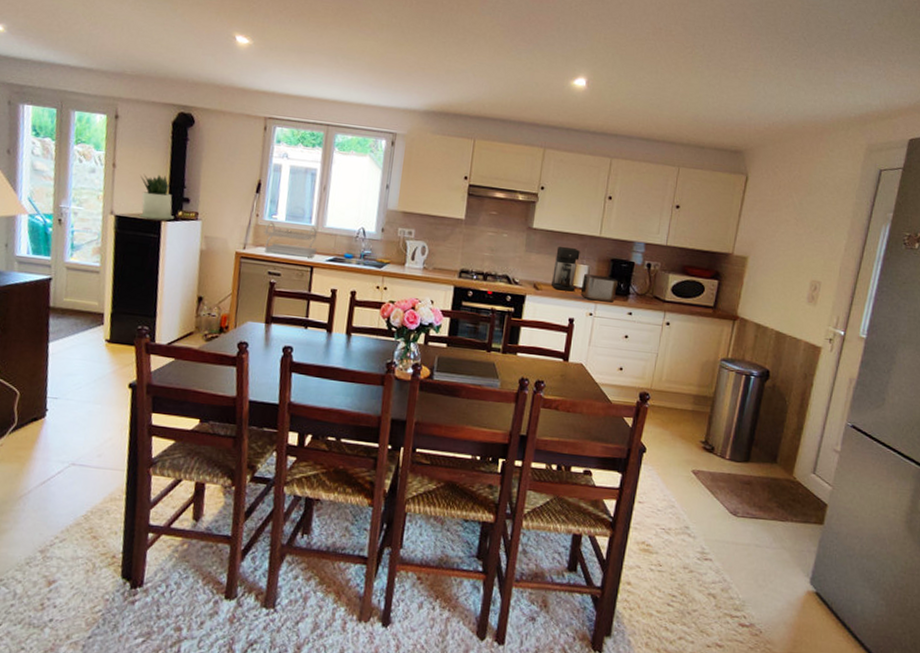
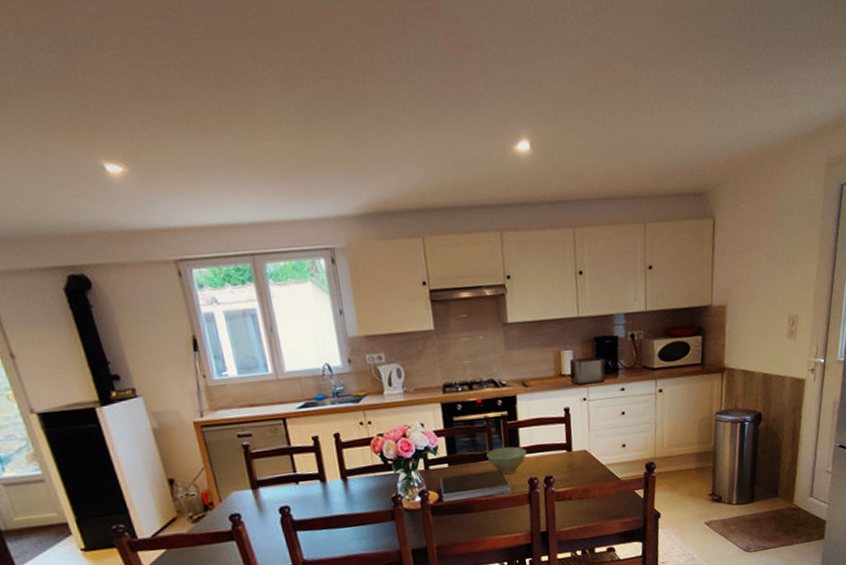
planter: present [139,173,175,221] -> none [50,355,110,410]
dish rack: present [263,222,318,259] -> none [217,375,284,415]
bowl: none [485,341,525,370] -> present [486,446,527,475]
coffee maker: present [551,246,580,292] -> none [537,334,565,383]

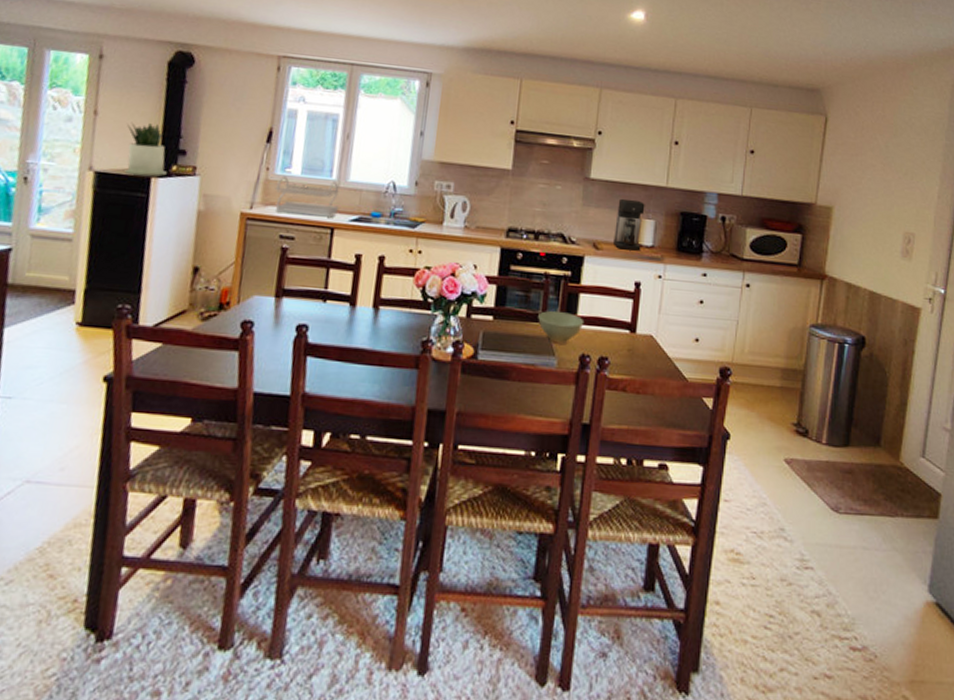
planter: none [50,355,110,410] -> present [124,122,168,177]
dish rack: none [217,375,284,415] -> present [275,176,339,219]
coffee maker: none [537,334,565,383] -> present [612,198,645,251]
toaster: present [569,356,607,385] -> none [647,229,689,263]

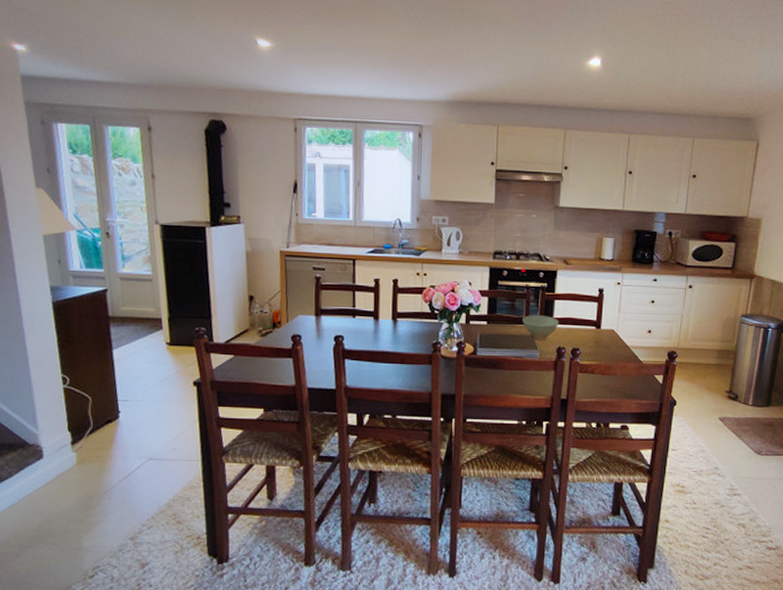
planter: present [124,122,168,177] -> none [180,182,218,227]
dish rack: present [275,176,339,219] -> none [305,220,357,252]
coffee maker: present [612,198,645,251] -> none [579,222,605,264]

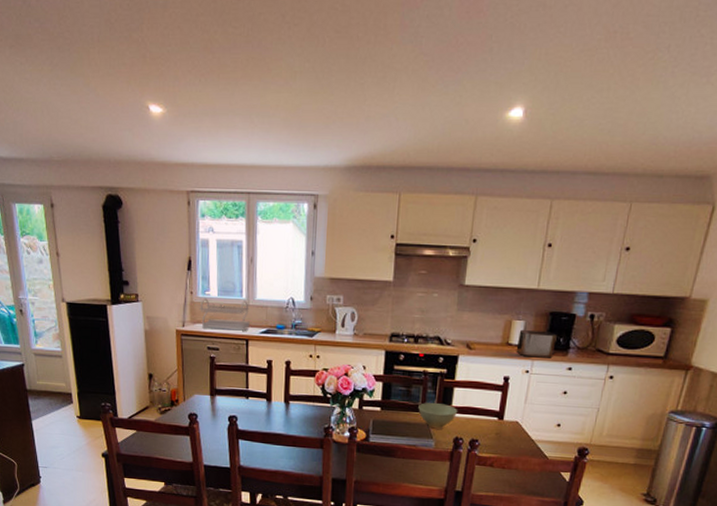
dish rack: none [305,220,357,252] -> present [199,298,250,332]
toaster: none [608,245,642,271] -> present [516,329,557,358]

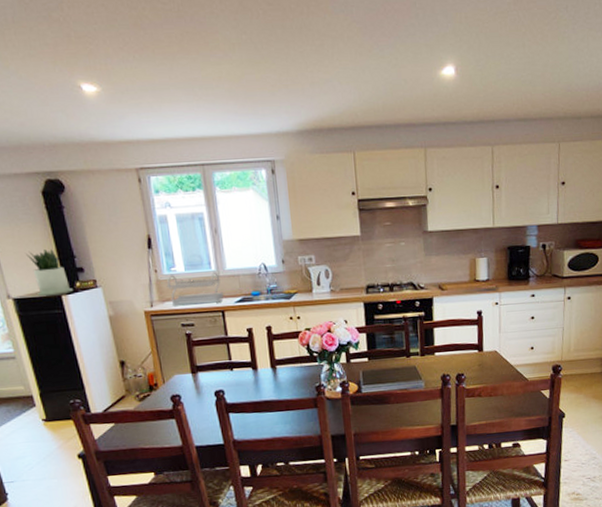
planter: none [82,260,118,305] -> present [26,249,74,297]
bowl: present [418,403,458,430] -> none [403,345,441,371]
toaster: present [516,329,557,358] -> none [483,264,518,291]

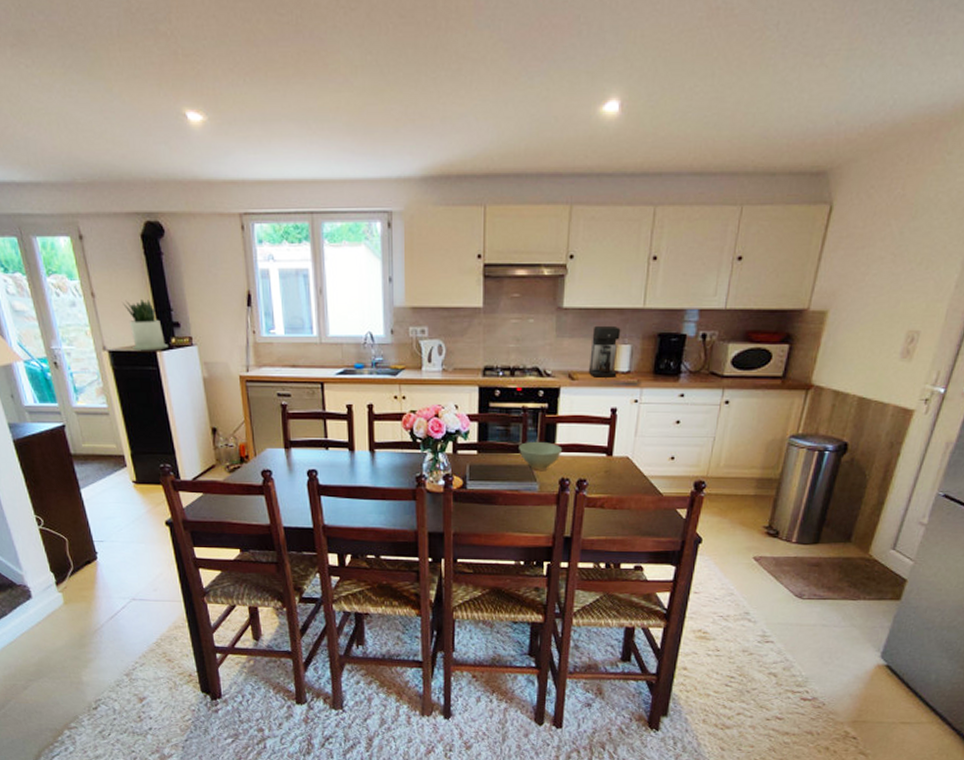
dish rack: present [166,272,224,306] -> none [264,338,324,374]
bowl: none [403,345,441,371] -> present [519,442,563,472]
coffee maker: none [454,243,479,287] -> present [588,325,621,378]

